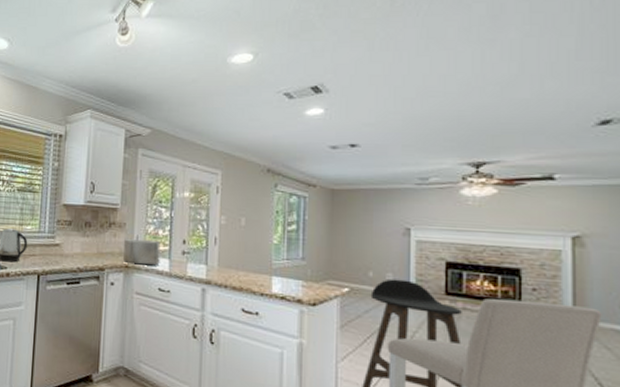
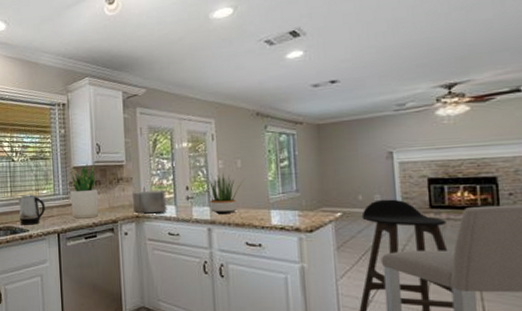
planter: none [56,203,88,263] -> present [70,164,99,219]
potted plant: none [200,230,248,276] -> present [201,173,245,215]

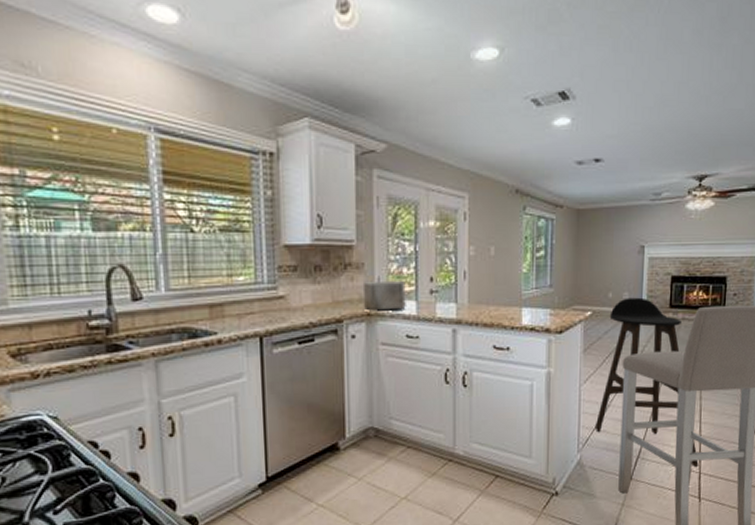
kettle: present [18,194,46,225] -> none [200,282,242,326]
planter: present [70,164,99,219] -> none [279,242,319,317]
potted plant: present [201,173,245,215] -> none [448,262,497,313]

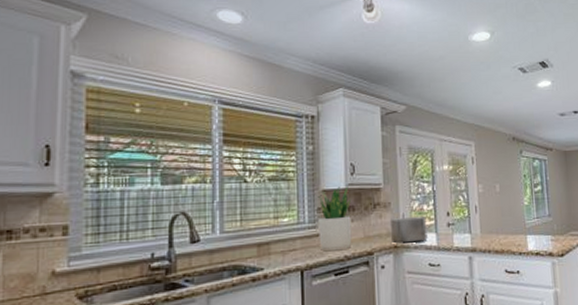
planter: none [279,242,319,317] -> present [318,186,352,252]

